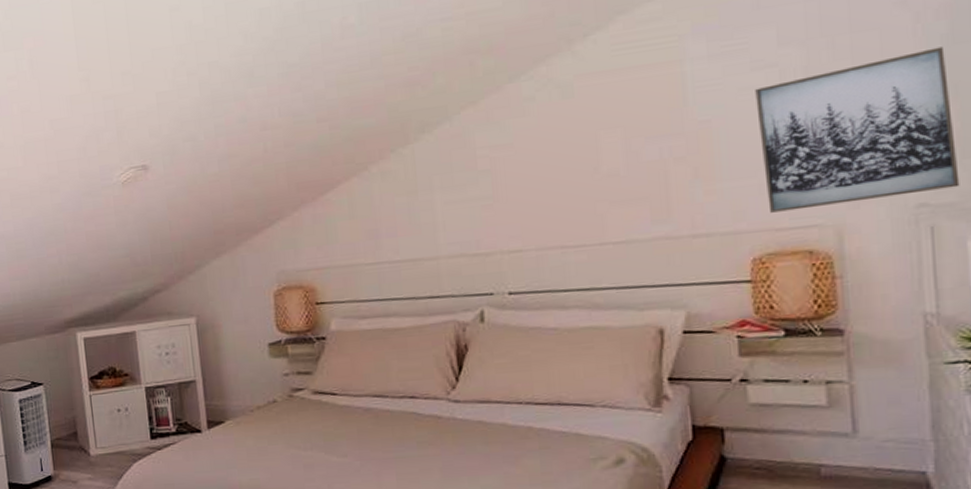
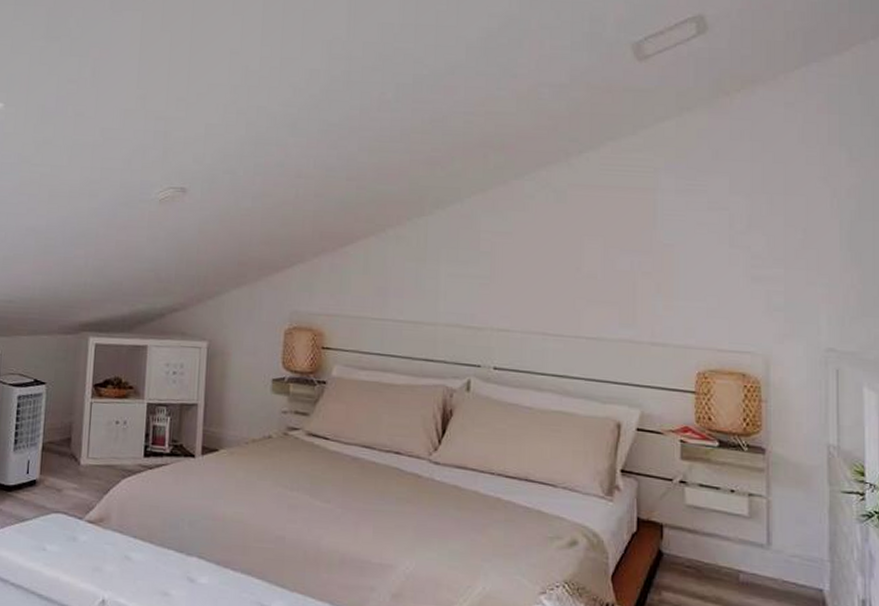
wall art: present [755,46,960,213] -> none [710,220,860,340]

